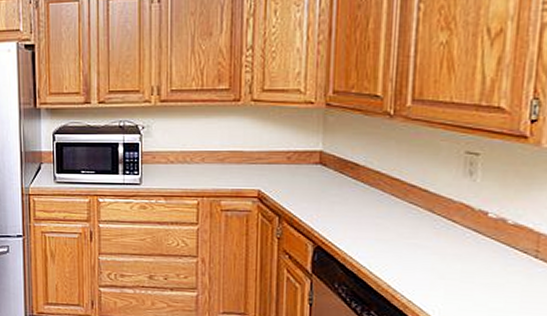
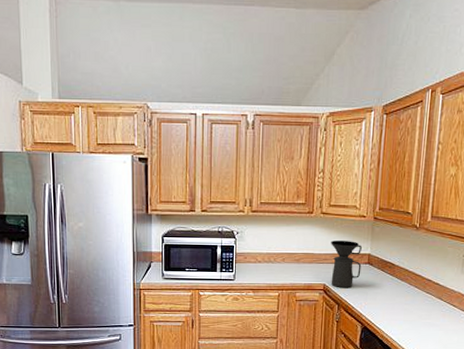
coffee maker: none [266,135,311,196] -> present [331,240,362,288]

